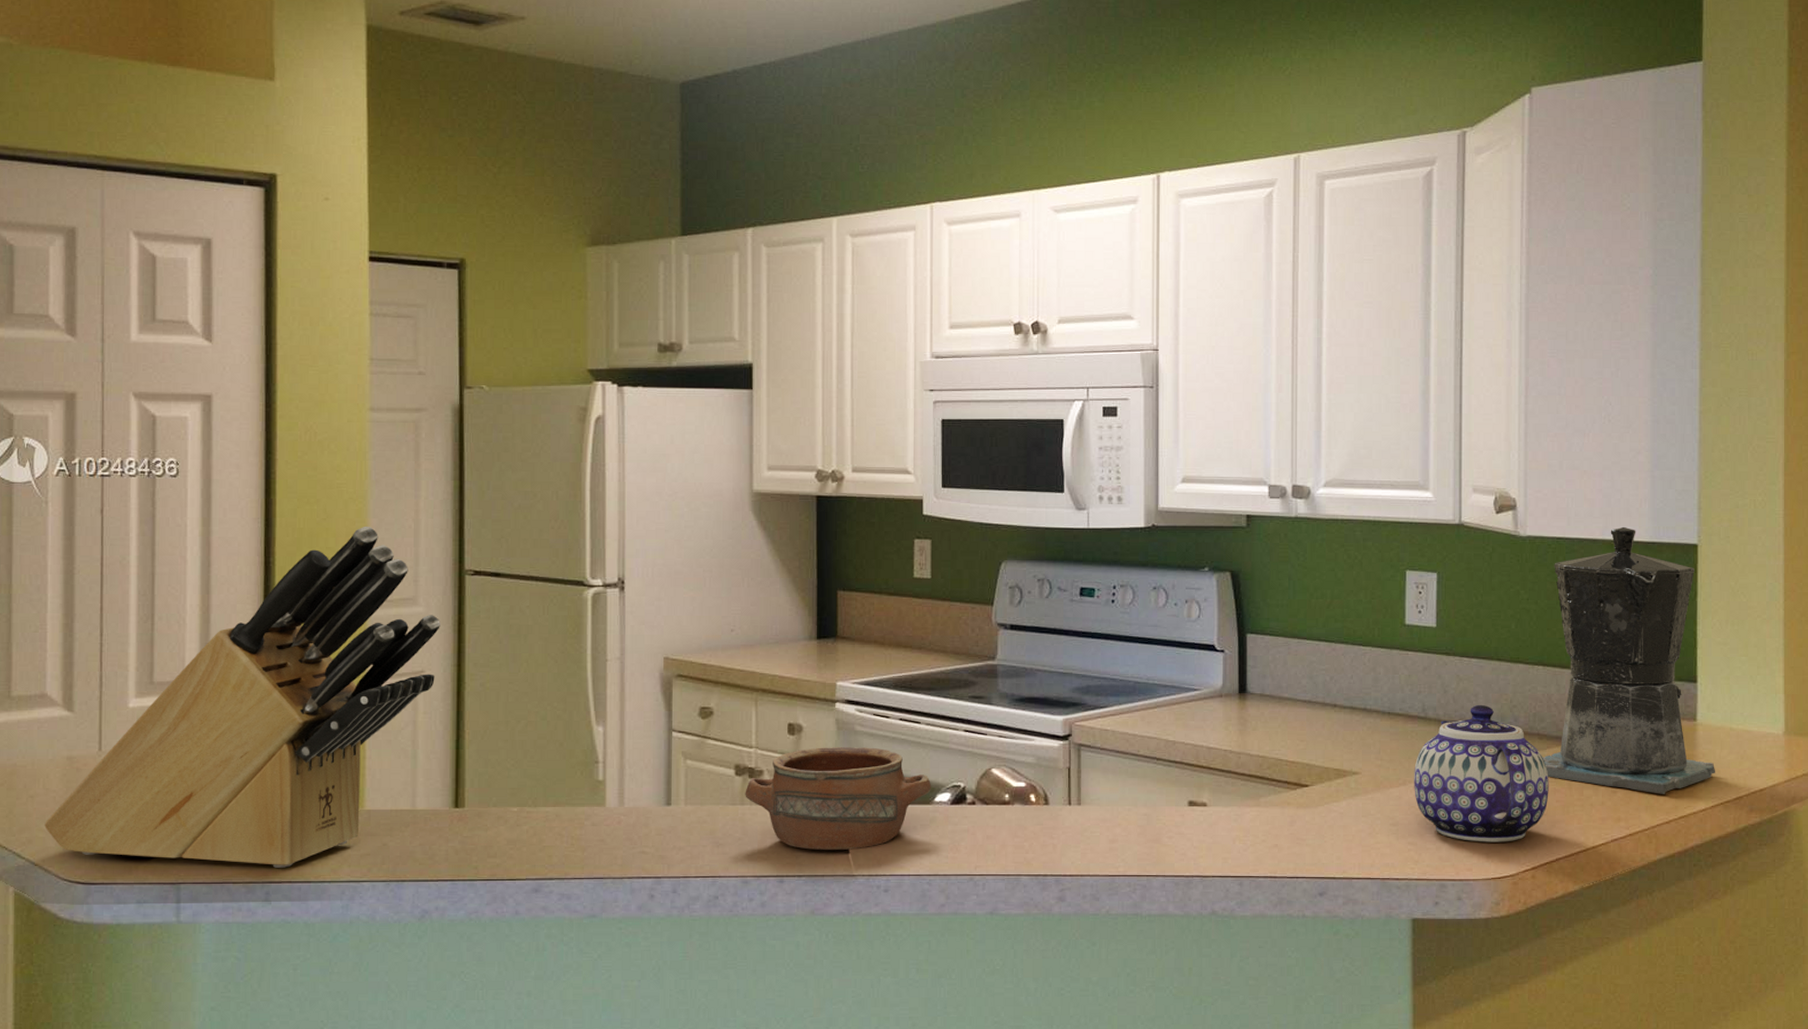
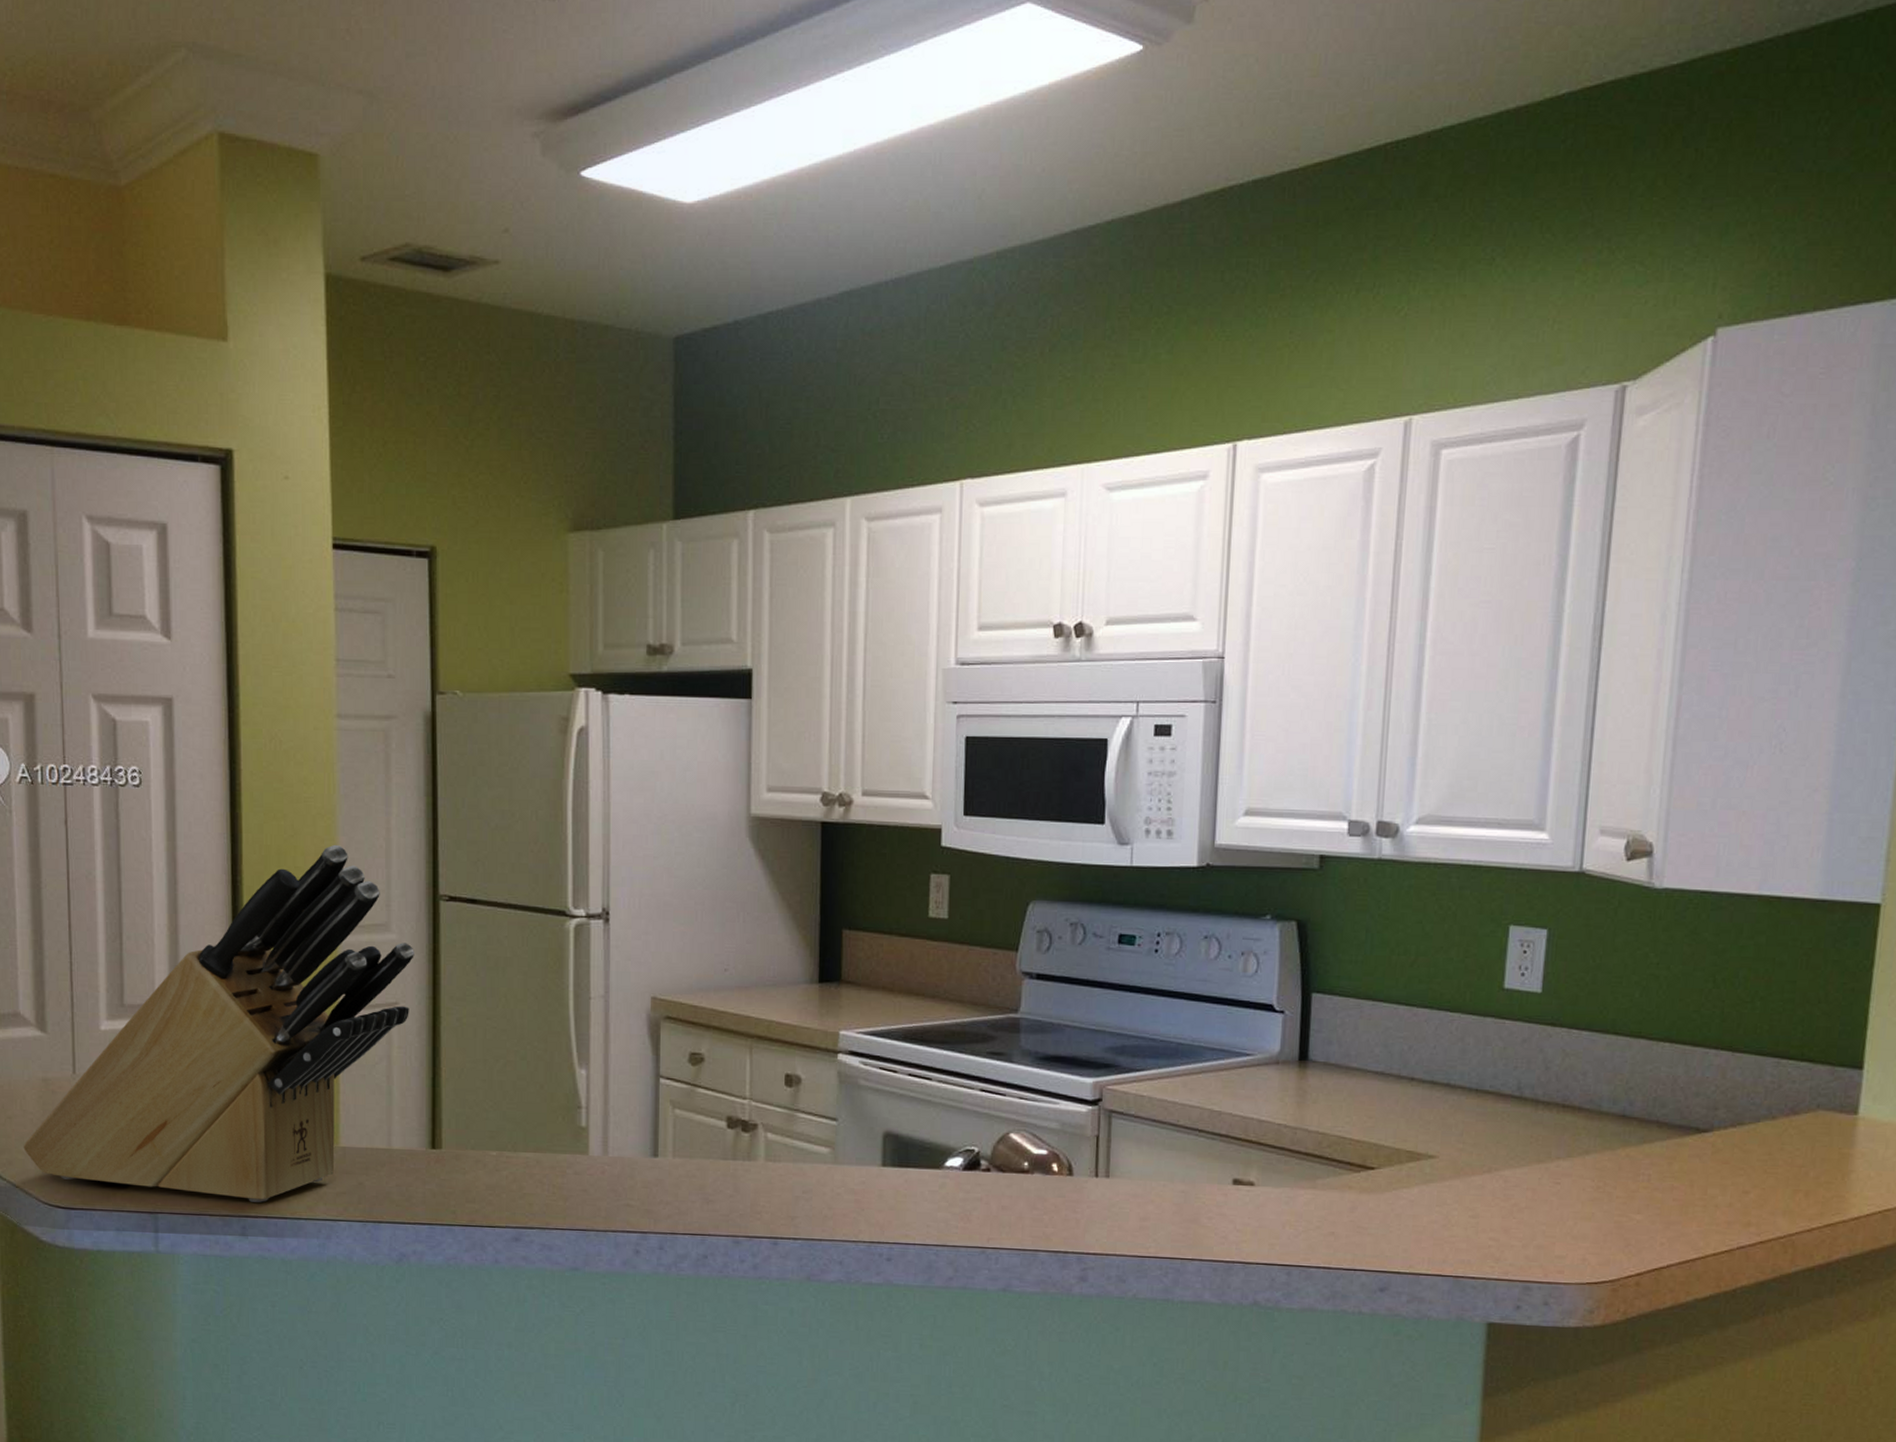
pottery: present [745,747,932,851] -> none [737,1101,943,1215]
teapot: present [1414,704,1549,842] -> none [1500,1084,1667,1244]
coffee maker: present [1542,526,1716,794] -> none [1660,880,1877,1198]

